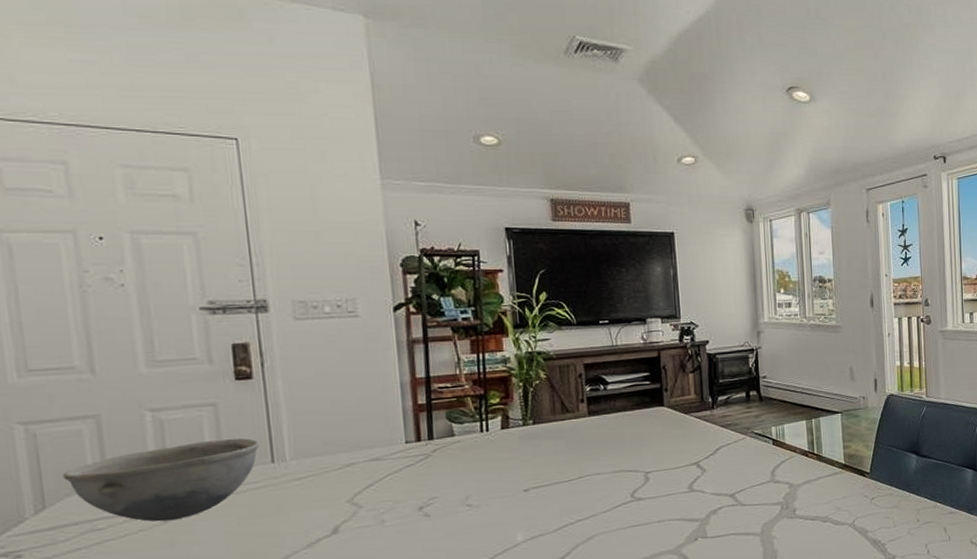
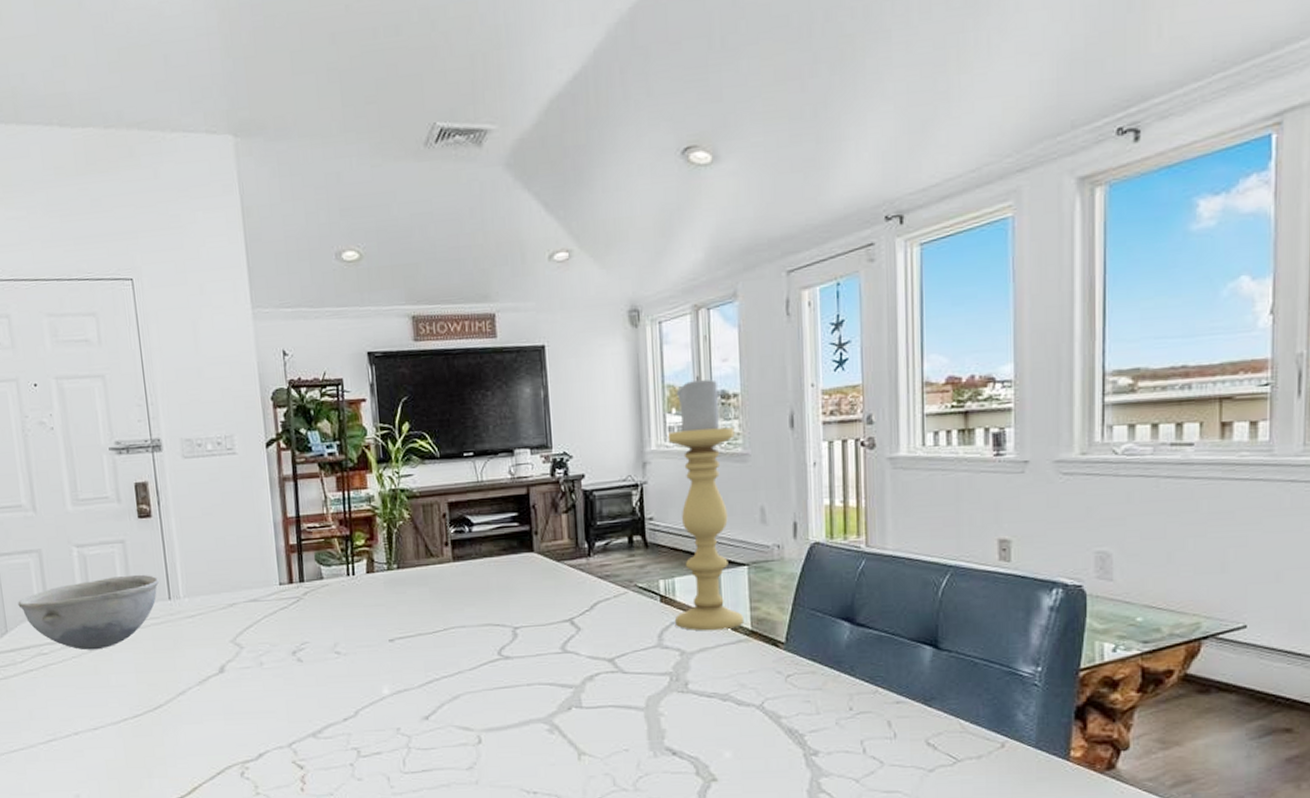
candle holder: none [777,264,839,467] -> present [667,376,745,631]

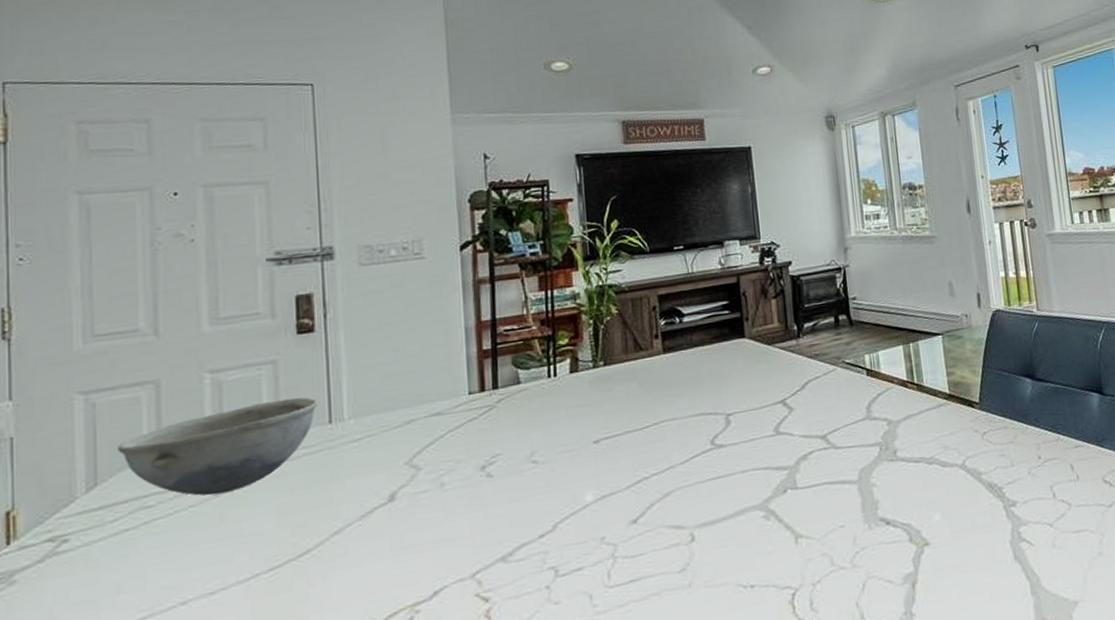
candle holder: present [667,376,745,631] -> none [864,171,943,400]

